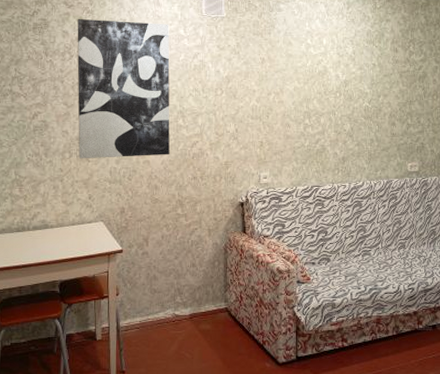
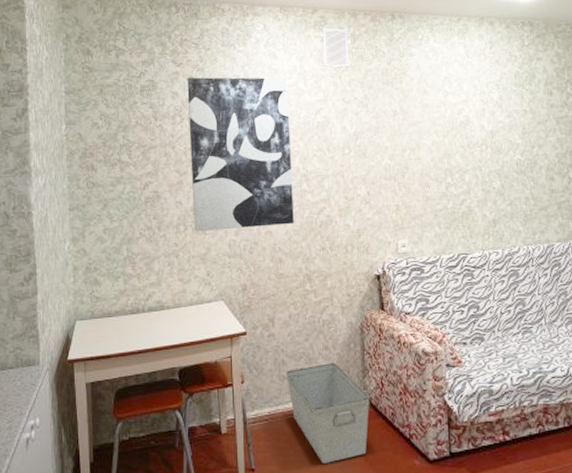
storage bin: none [157,277,230,366] -> present [286,362,370,463]

